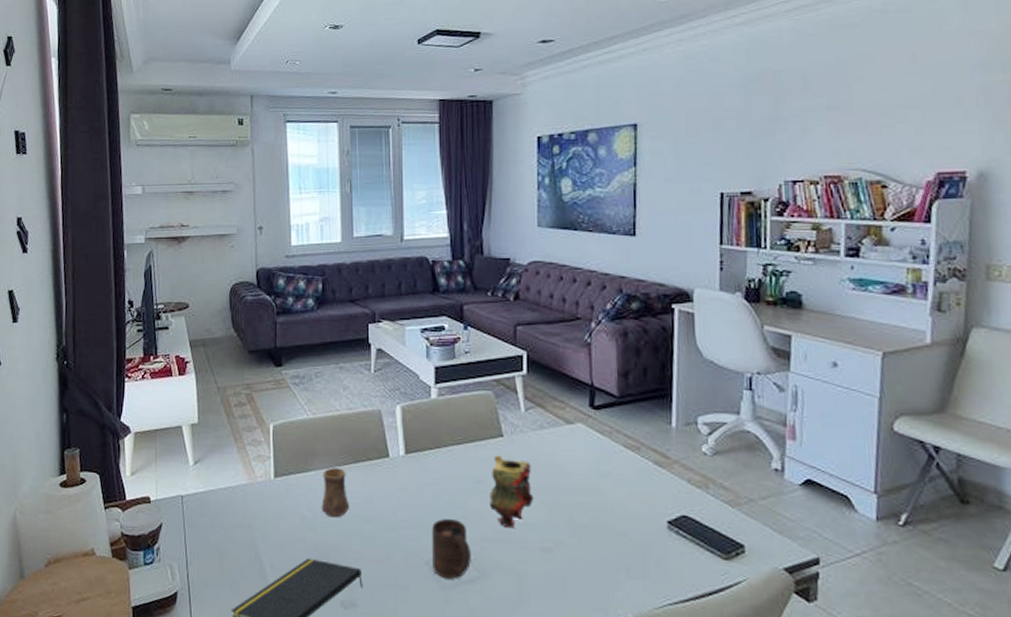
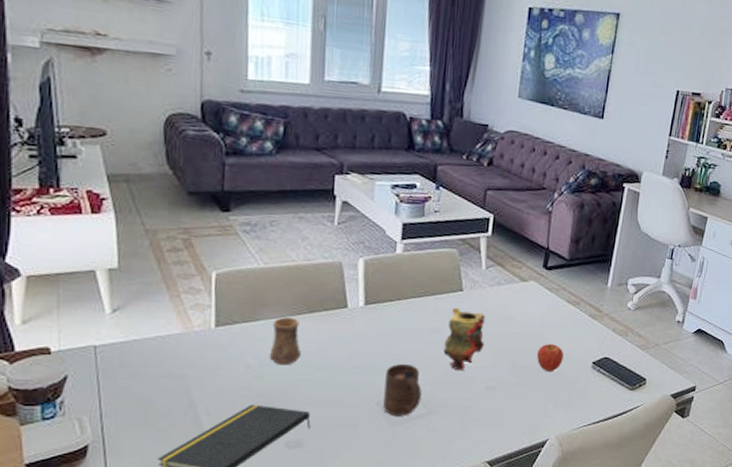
fruit: none [596,498,629,533] -> present [536,344,564,372]

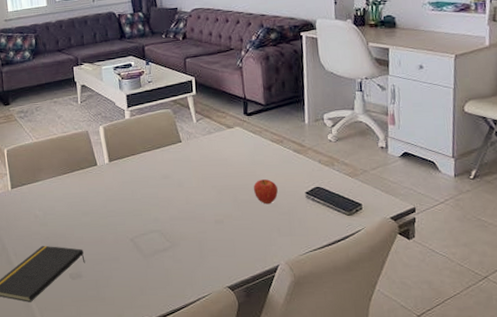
cup: present [269,317,302,365] -> none [48,177,71,214]
cup: present [383,363,422,416] -> none [133,206,164,250]
teapot: present [443,307,485,370] -> none [174,156,207,208]

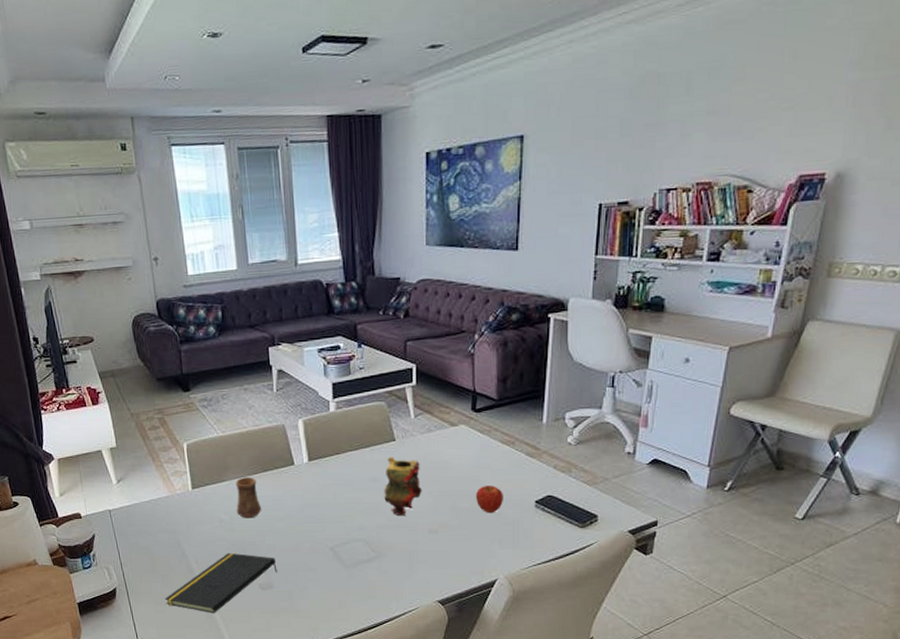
cup: none [48,177,71,214] -> present [235,477,262,519]
teapot: none [174,156,207,208] -> present [384,457,422,515]

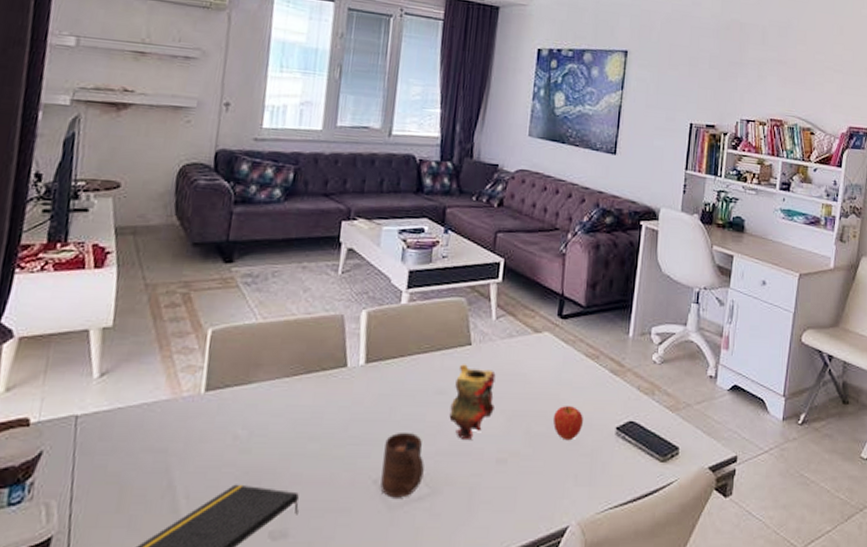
cup: present [235,477,262,519] -> none [259,379,295,436]
cup: none [335,512,369,560] -> present [380,431,424,498]

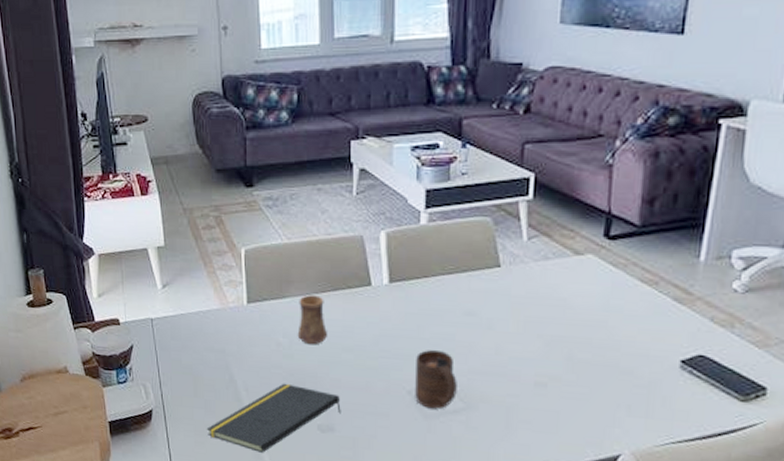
cup: none [259,379,295,436] -> present [297,295,328,345]
teapot: present [449,364,496,439] -> none [480,286,530,361]
fruit: present [552,406,583,441] -> none [599,334,638,371]

